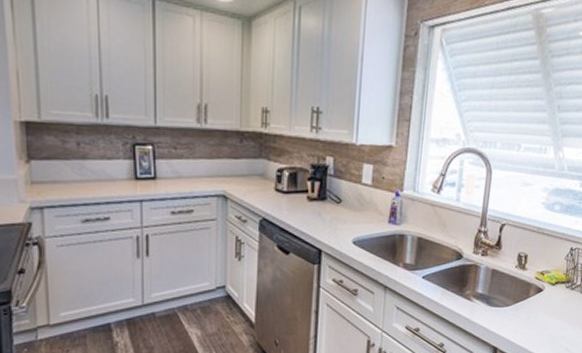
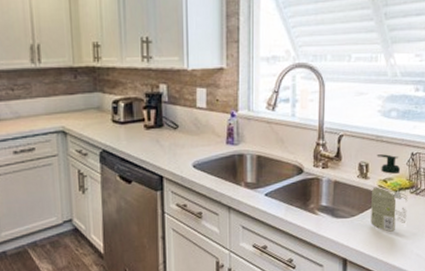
soap dispenser: none [524,247,564,324] -> present [370,154,408,232]

